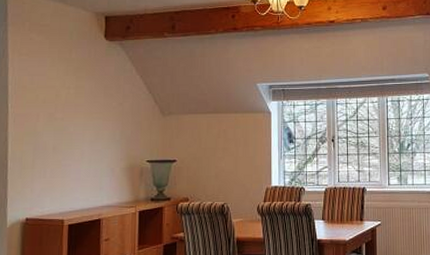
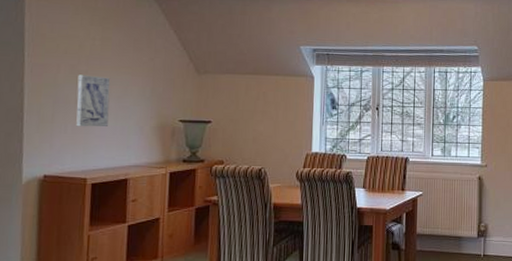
wall art: none [54,122,84,171] -> present [76,75,111,127]

